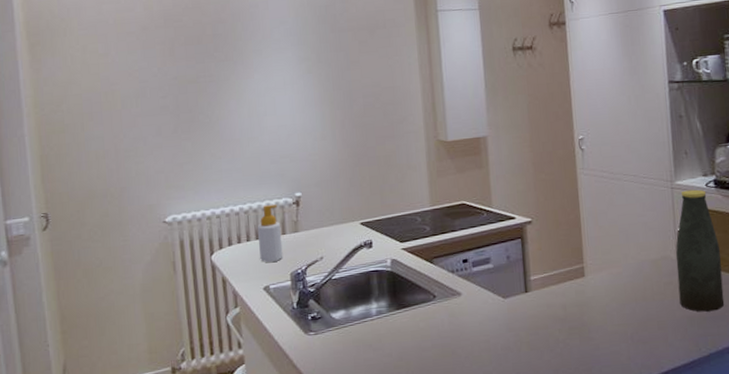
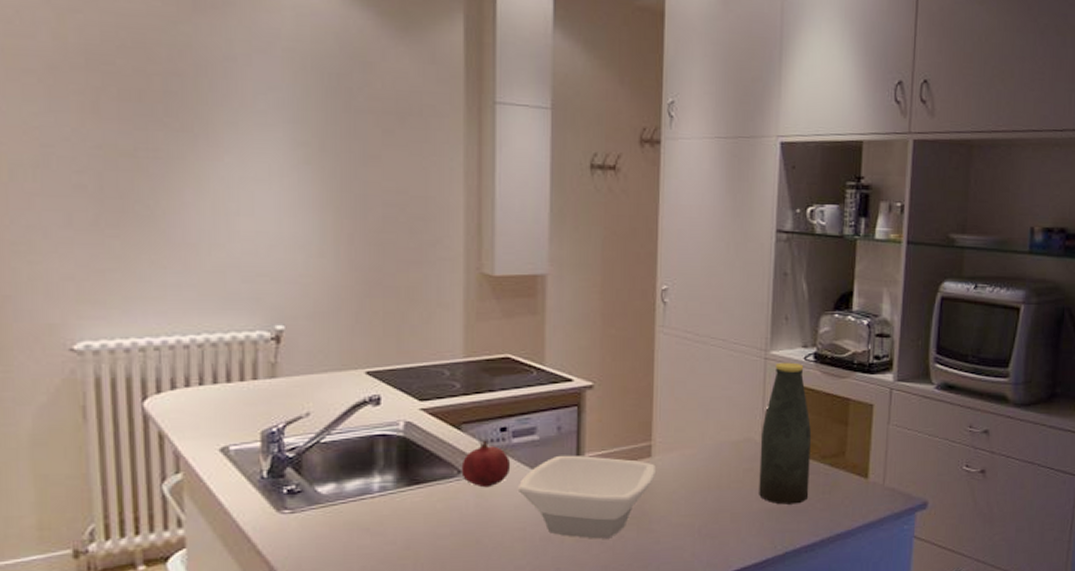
soap bottle: present [257,205,283,263] -> none [215,339,252,416]
fruit: none [435,270,474,309] -> present [461,440,511,488]
bowl: none [480,278,590,348] -> present [517,455,655,539]

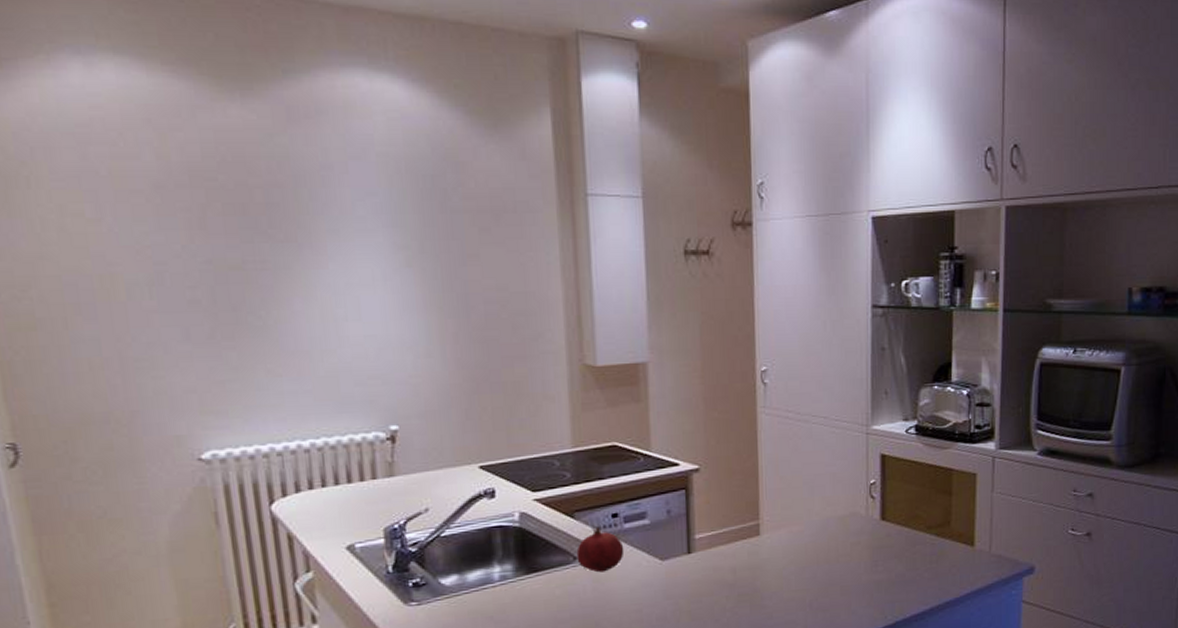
bowl: present [517,455,655,539] -> none [632,537,765,617]
bottle: present [759,362,812,505] -> none [866,436,917,576]

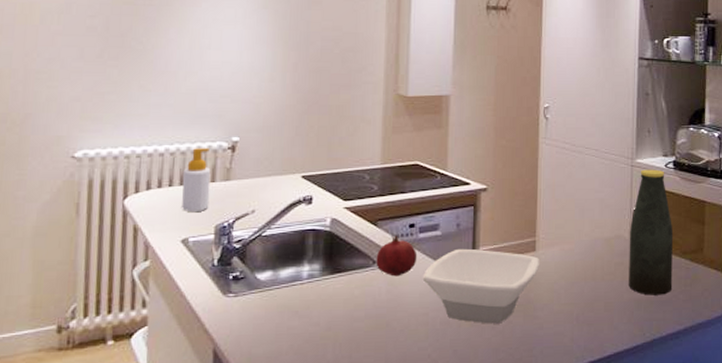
soap bottle: none [336,440,374,516] -> present [182,148,211,213]
bowl: none [632,537,765,617] -> present [422,248,539,324]
bottle: none [866,436,917,576] -> present [629,169,674,295]

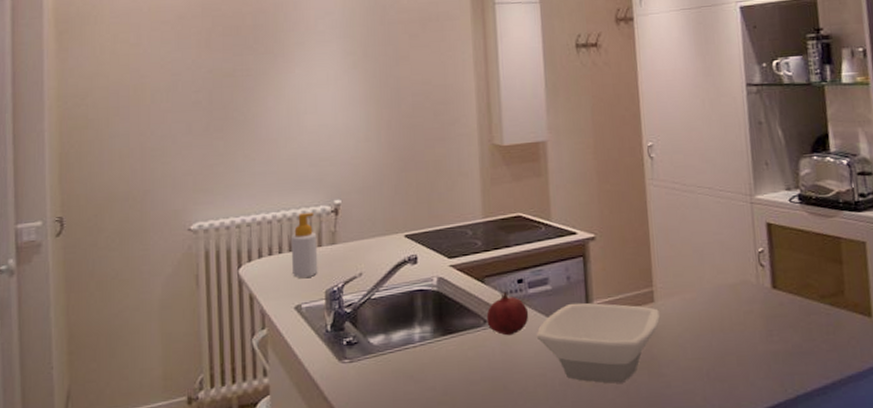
bottle: present [629,169,674,295] -> none [756,205,813,346]

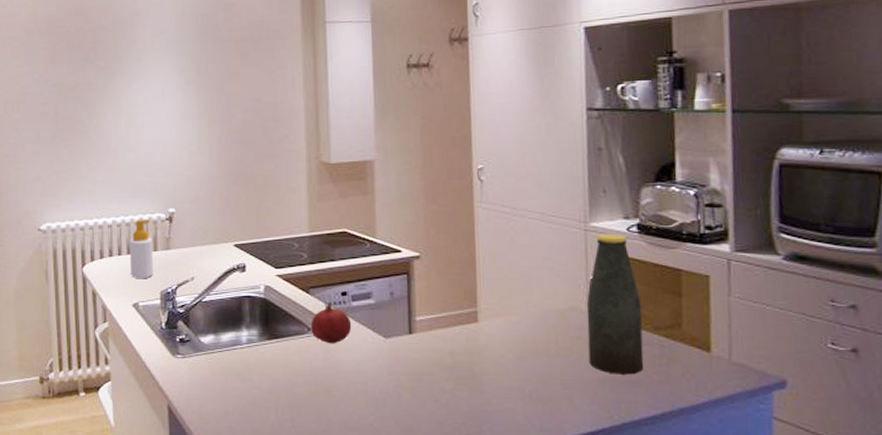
bowl: present [536,303,660,384] -> none [358,318,483,396]
bottle: none [756,205,813,346] -> present [586,233,644,375]

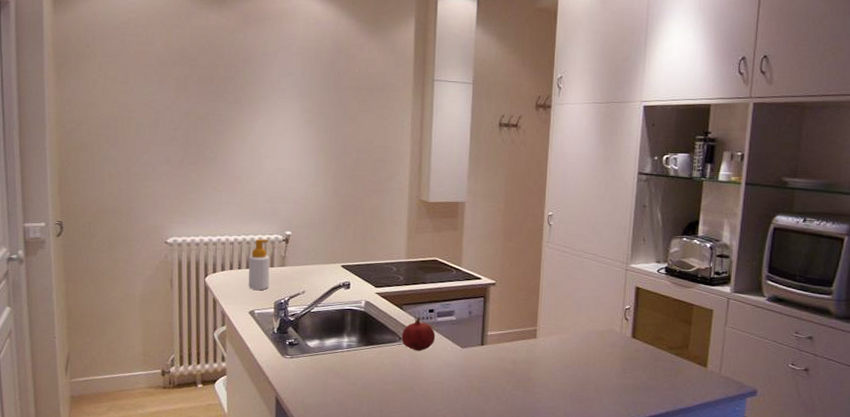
bottle: present [586,233,644,375] -> none [618,273,662,383]

